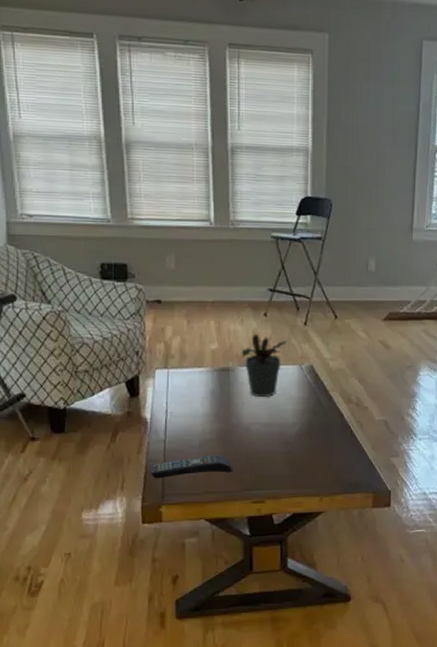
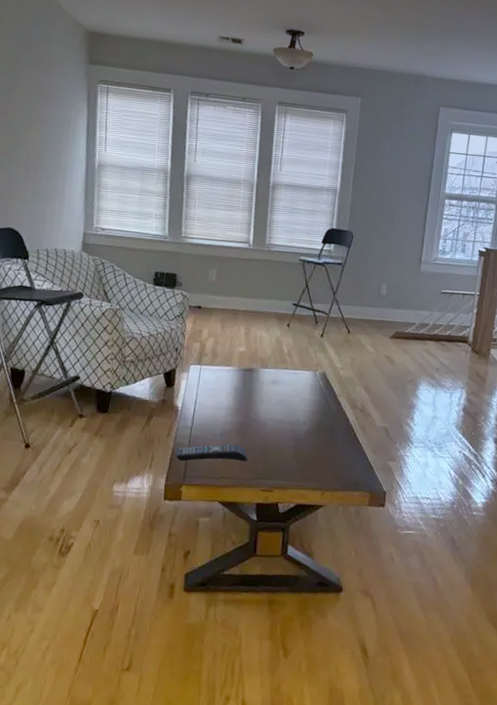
potted plant: present [241,332,288,397] -> none [264,341,305,397]

